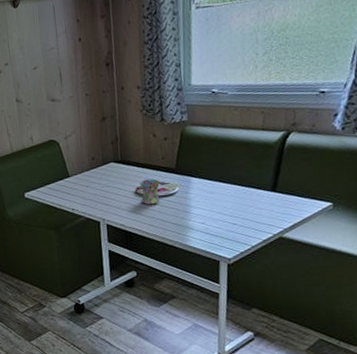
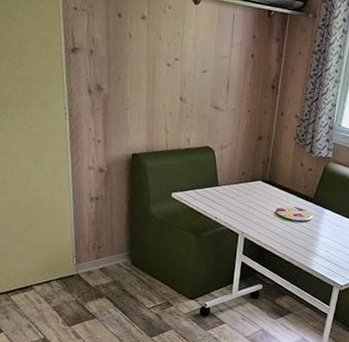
mug: present [138,178,161,205] -> none [278,203,299,227]

